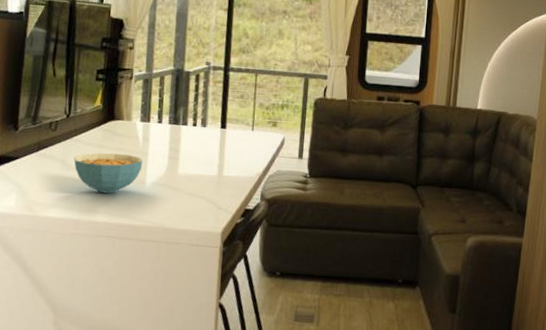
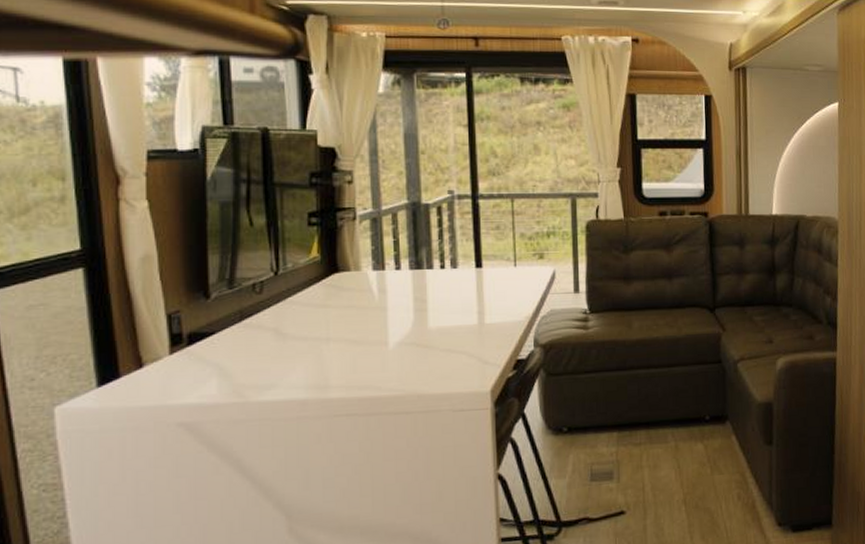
cereal bowl: present [74,153,143,194] -> none [290,312,382,363]

